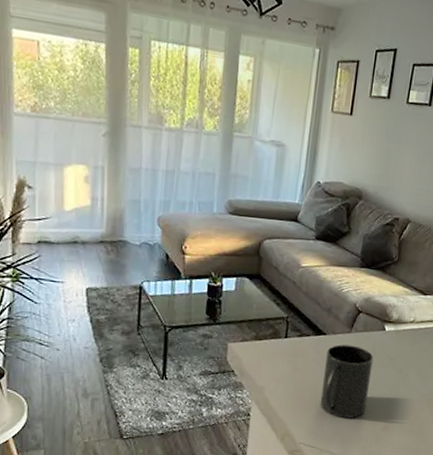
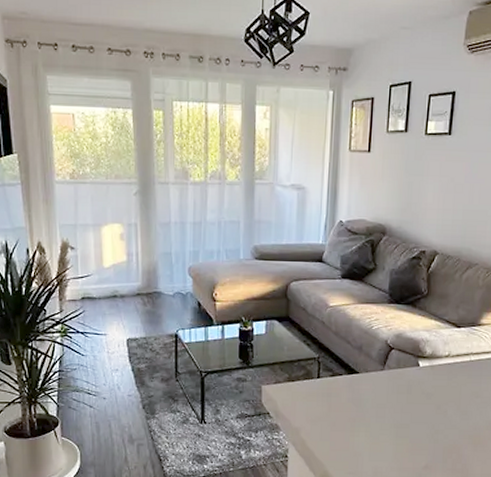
mug: present [320,344,374,418] -> none [357,382,409,457]

